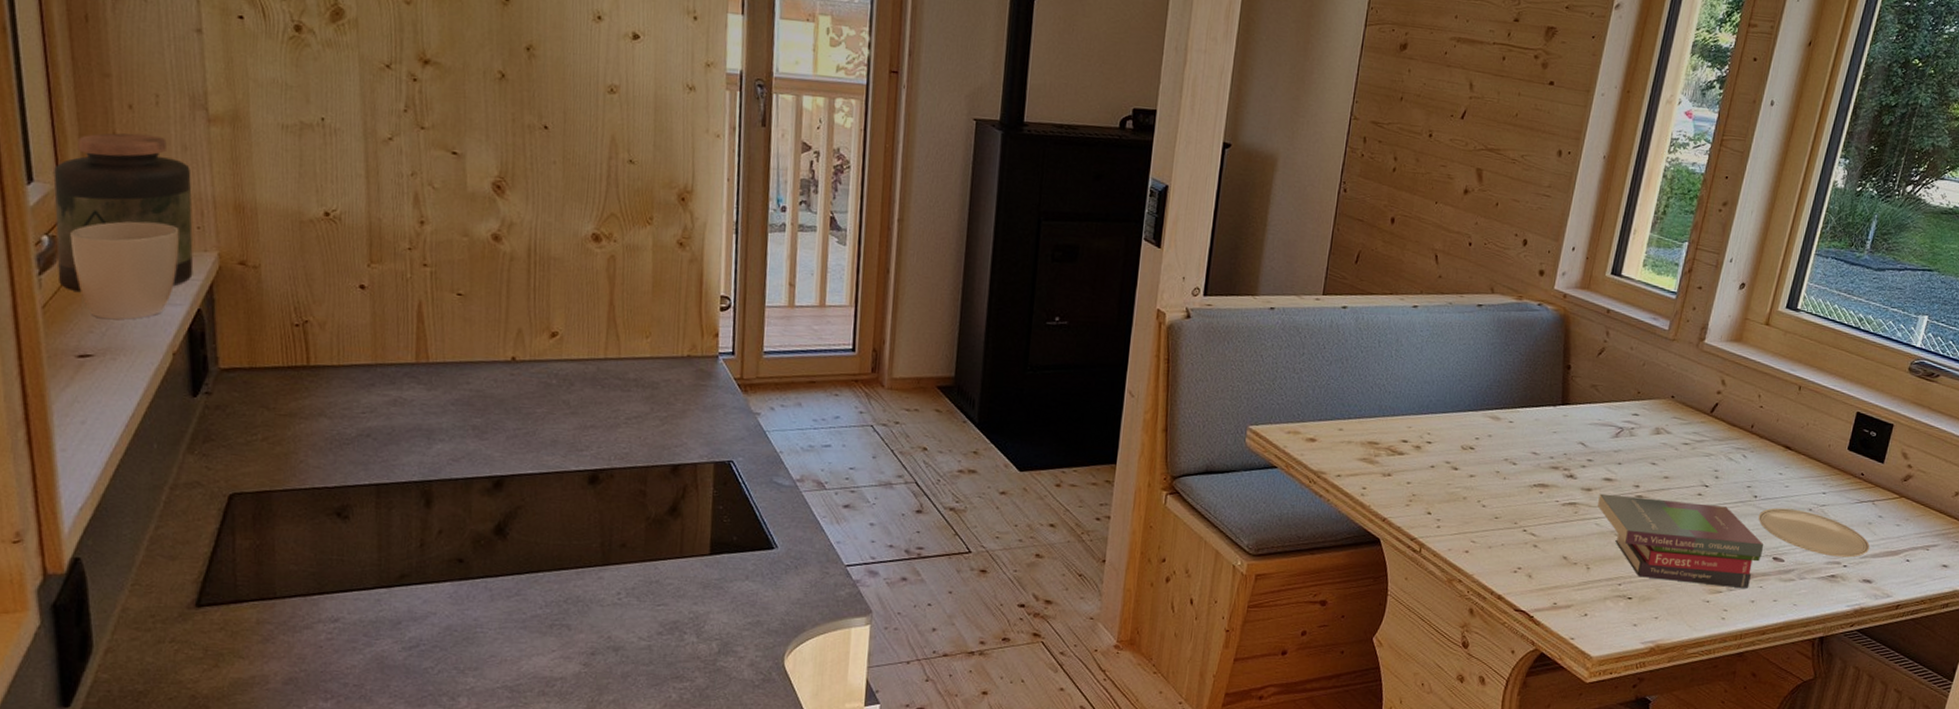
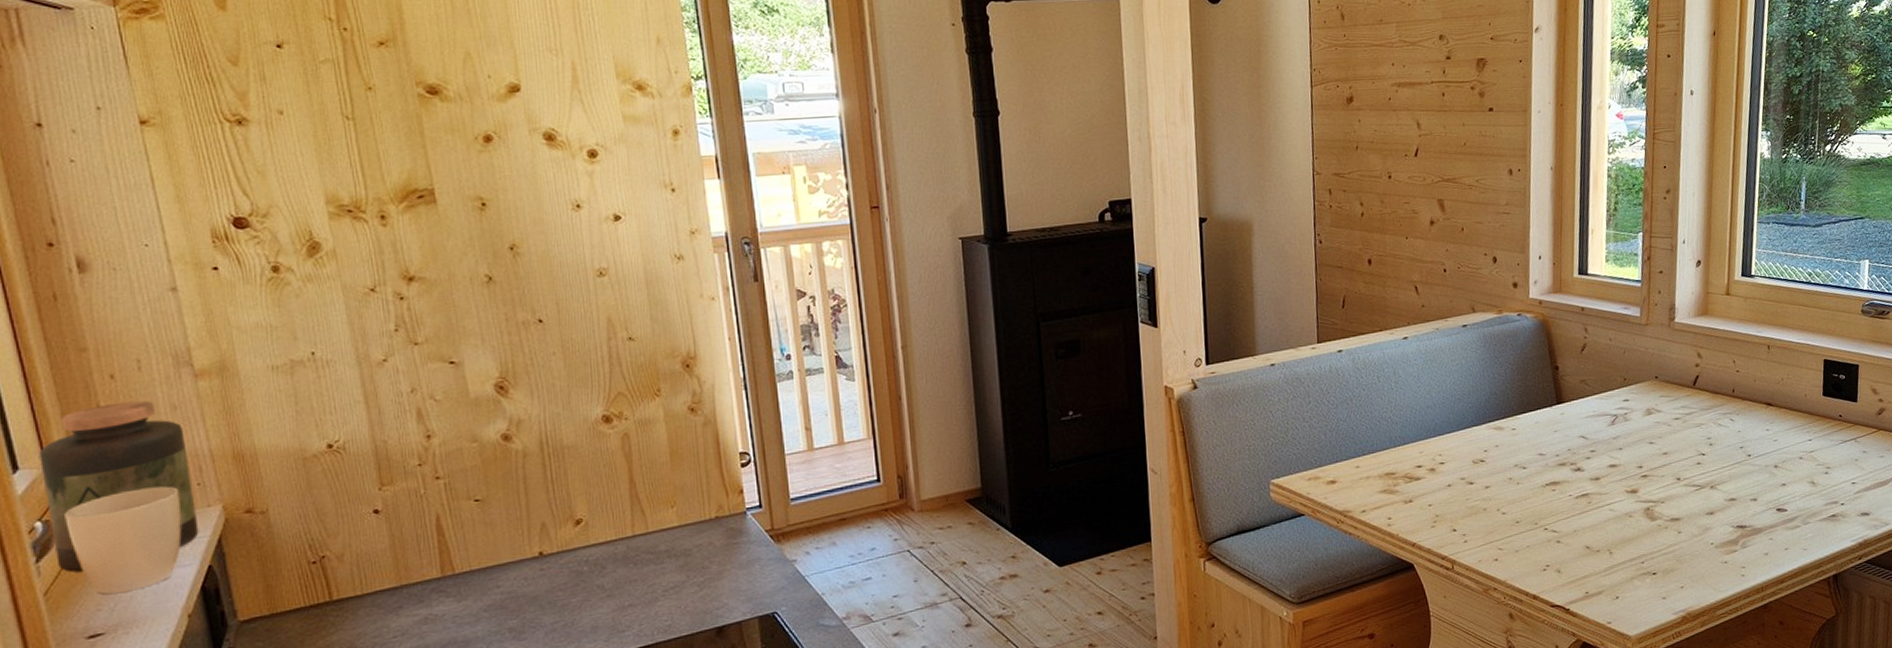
books: present [1598,493,1764,588] -> none [1607,470,1766,552]
plate: present [1758,507,1870,558] -> none [1755,460,1861,498]

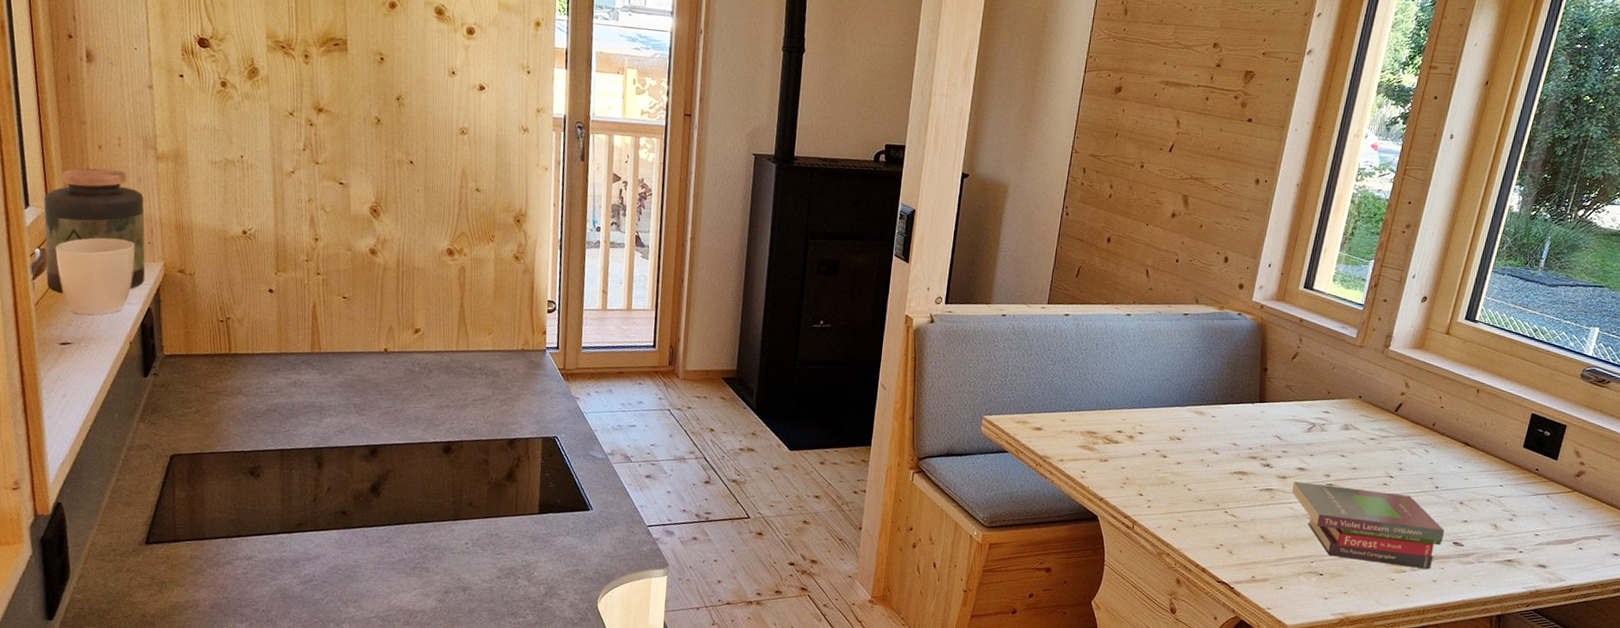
books: none [1607,470,1766,552] -> present [1292,481,1445,569]

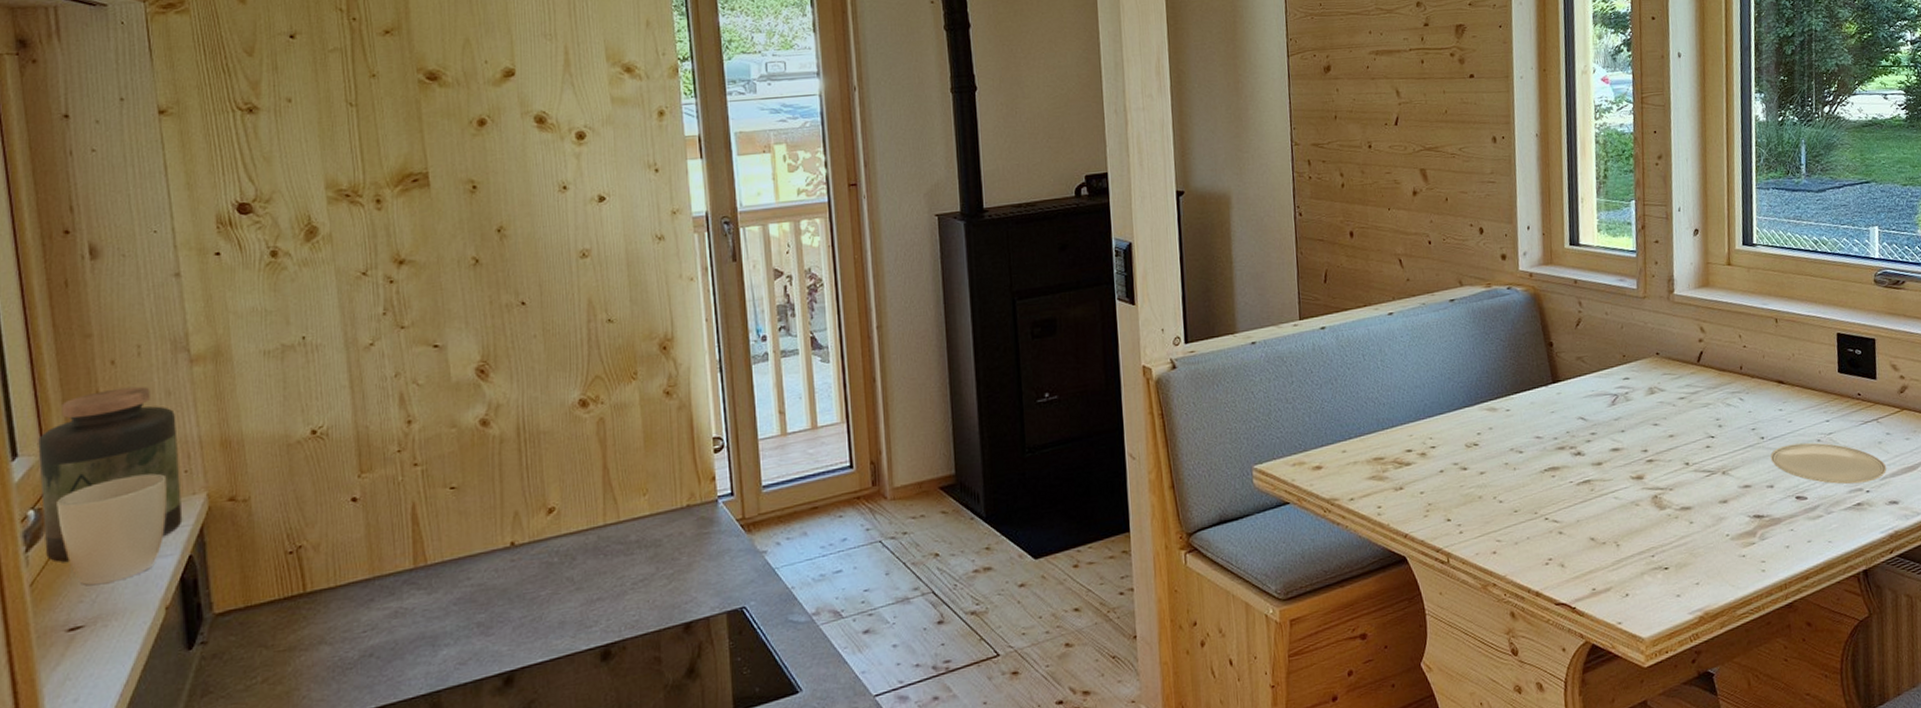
books: present [1292,481,1445,569] -> none [1610,454,1784,544]
plate: none [1439,497,1545,545] -> present [1770,442,1887,484]

